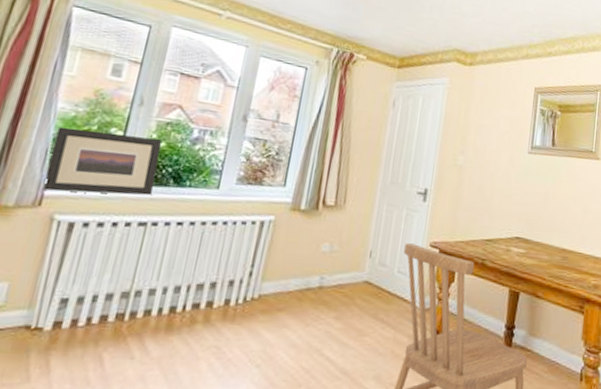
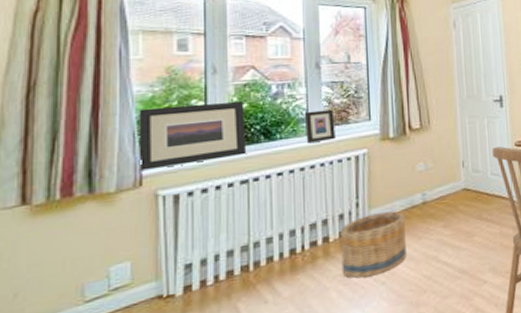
picture frame: none [214,164,250,199] -> present [304,109,335,144]
basket: none [217,287,298,356] -> present [339,211,406,278]

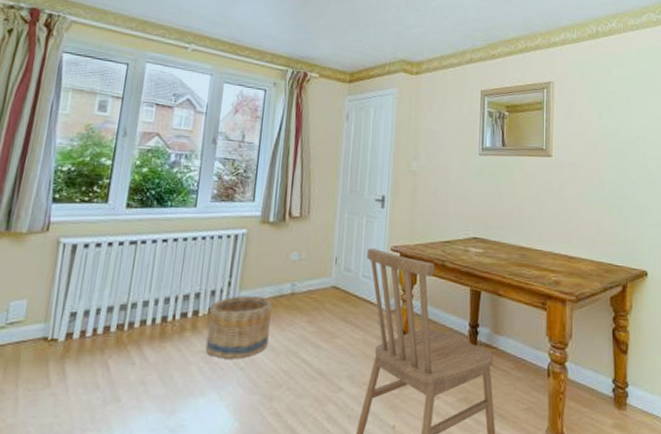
picture frame: present [138,102,247,171] -> none [49,160,145,218]
picture frame: present [304,109,335,144] -> none [193,184,222,216]

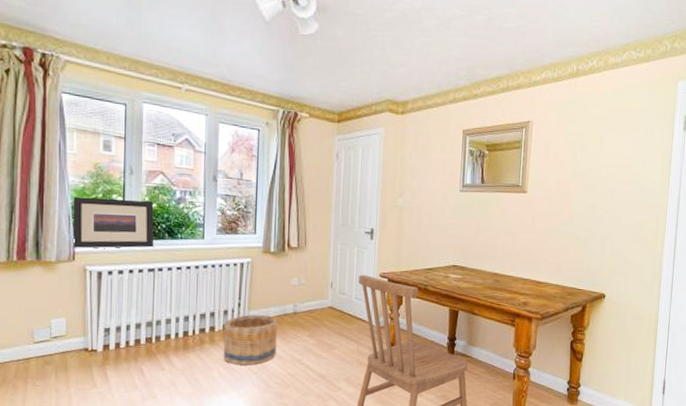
picture frame: none [49,160,145,218] -> present [72,196,154,249]

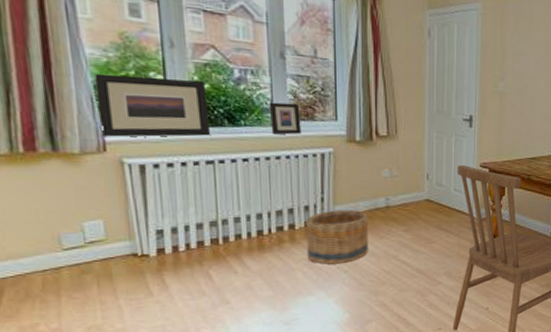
picture frame: none [201,218,226,247] -> present [268,102,301,135]

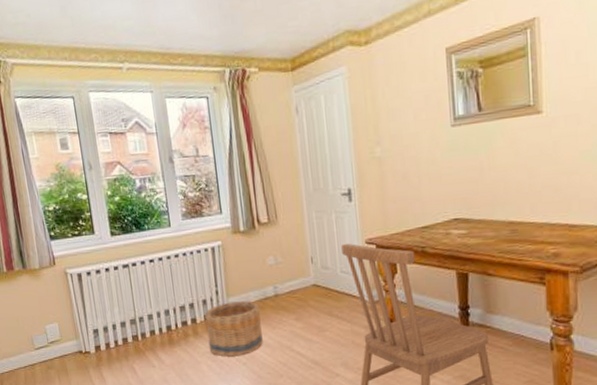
picture frame: present [94,73,211,137] -> none [43,195,124,253]
picture frame: present [268,102,301,135] -> none [164,202,193,235]

